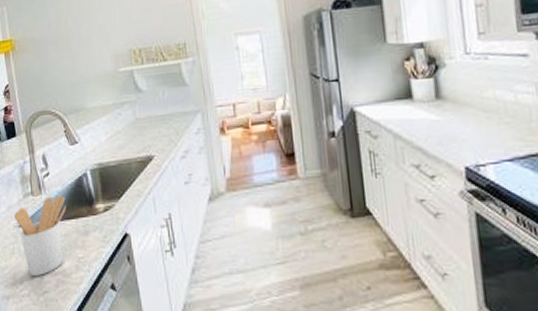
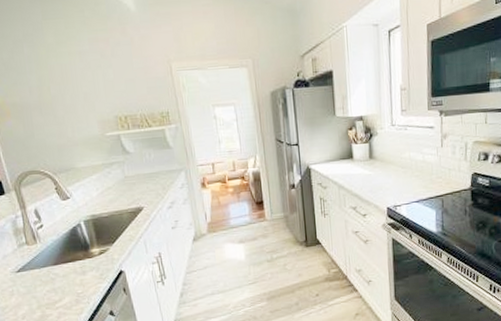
utensil holder: present [14,195,66,276] -> none [10,243,63,311]

